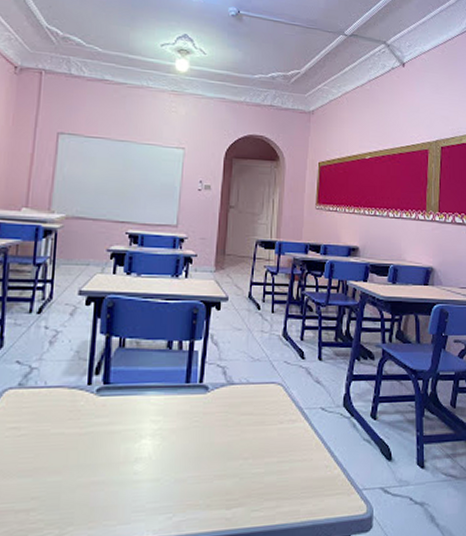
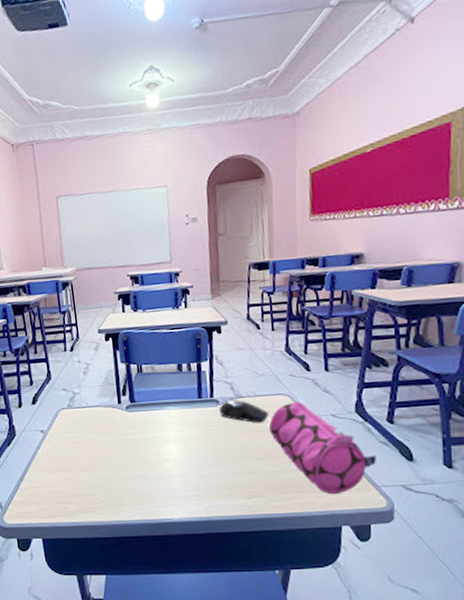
computer mouse: none [206,387,260,415] -> present [218,400,269,423]
pencil case: none [259,391,359,501] -> present [269,401,376,495]

